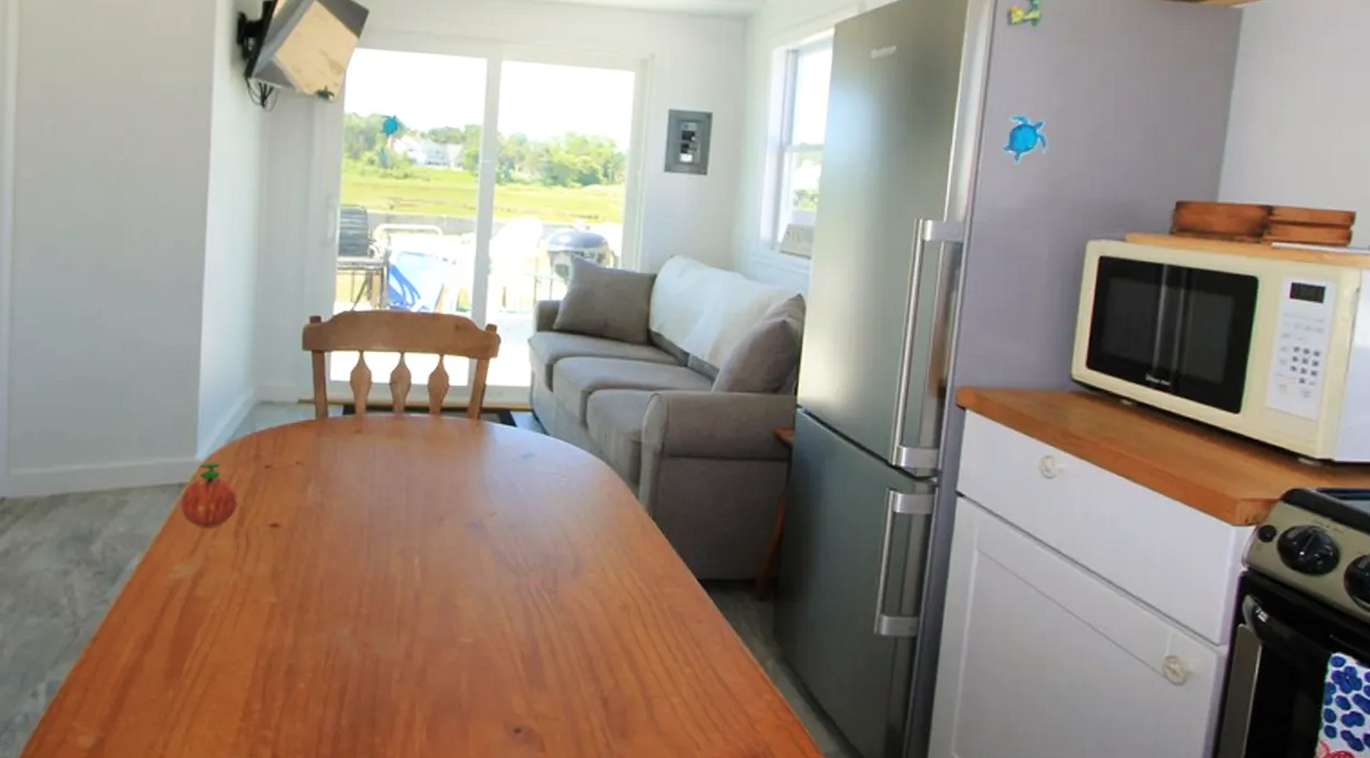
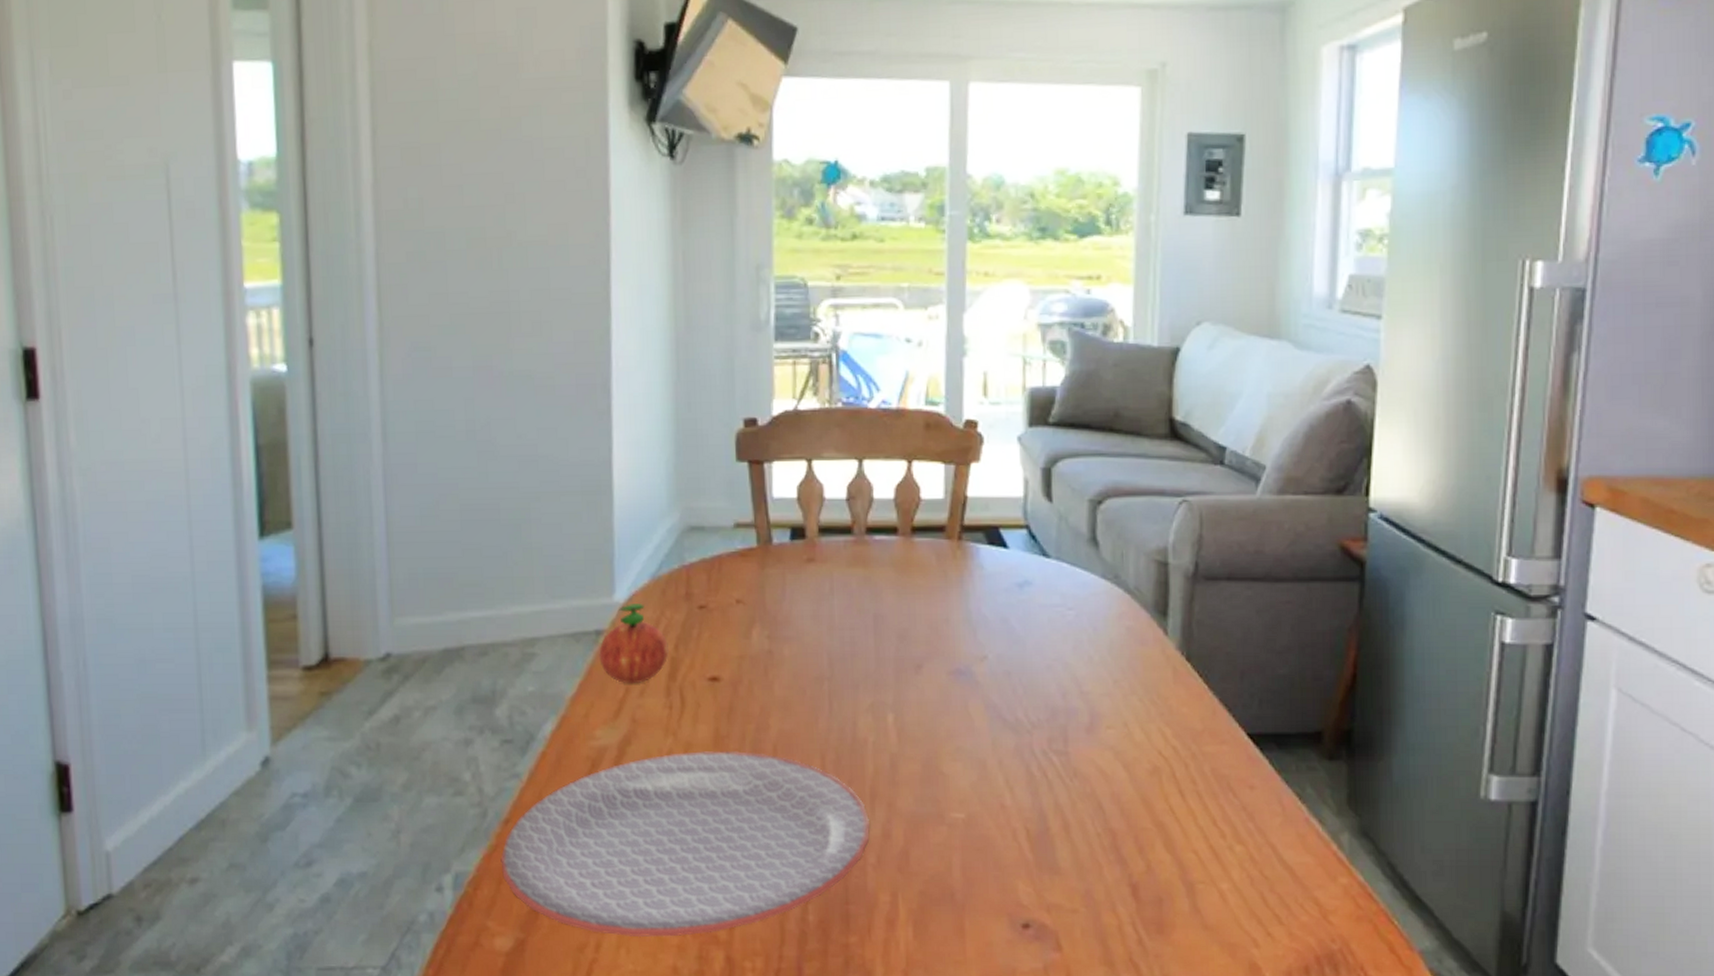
plate: none [88,584,396,737] -> present [500,751,871,938]

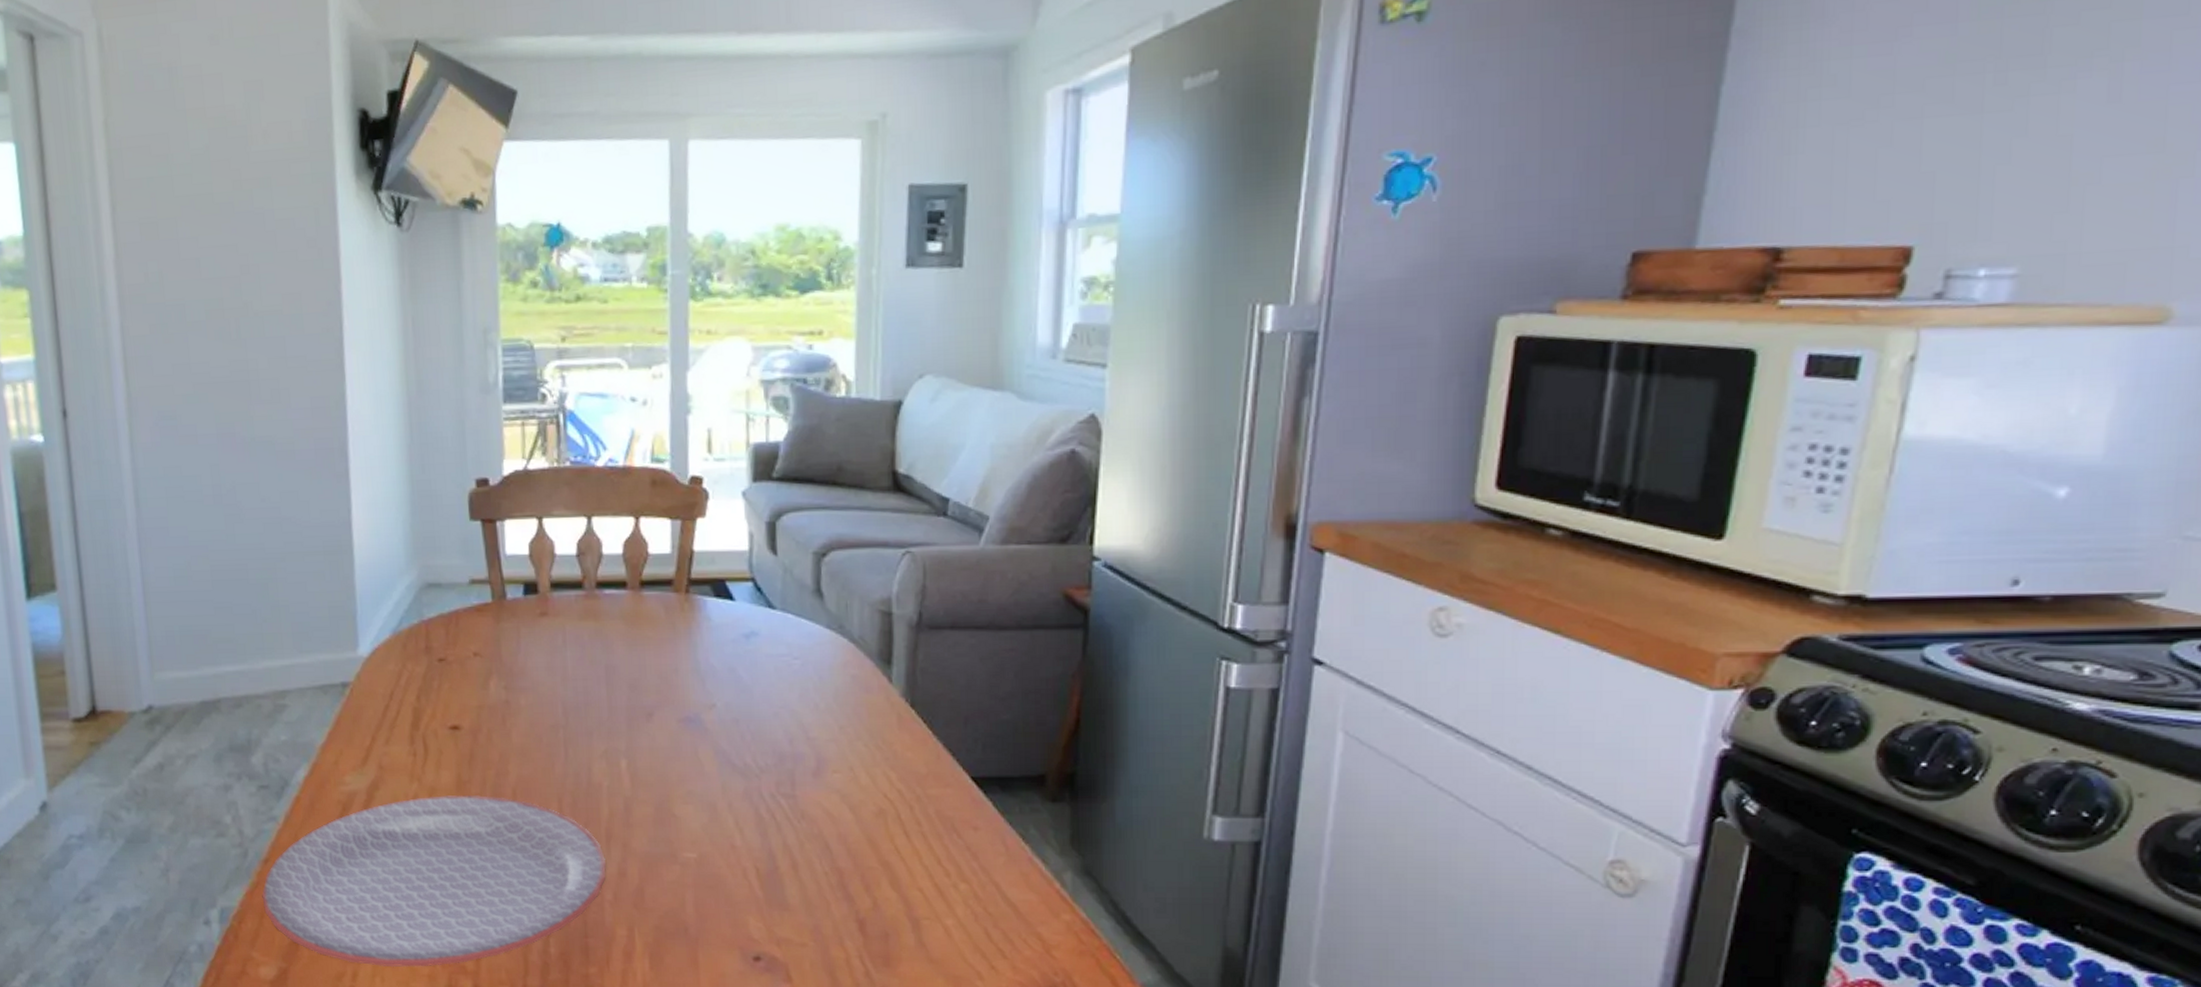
apple: present [599,604,669,684] -> none [346,657,411,733]

